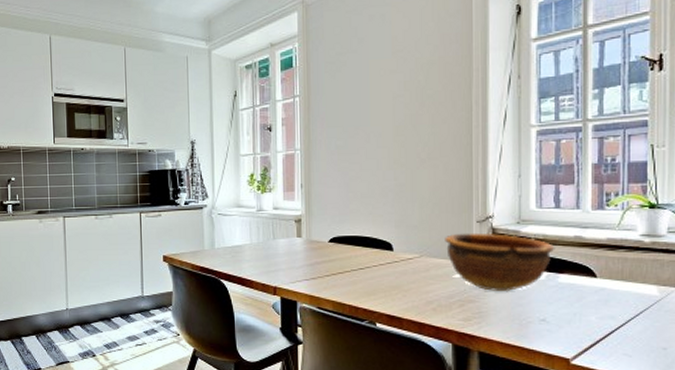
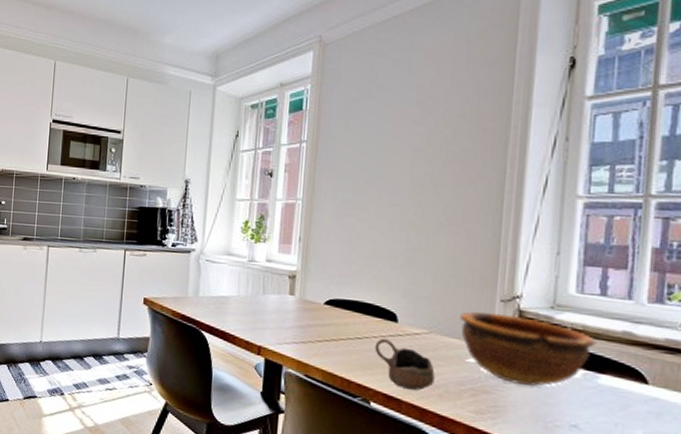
cup: none [376,267,428,308] -> present [374,338,435,390]

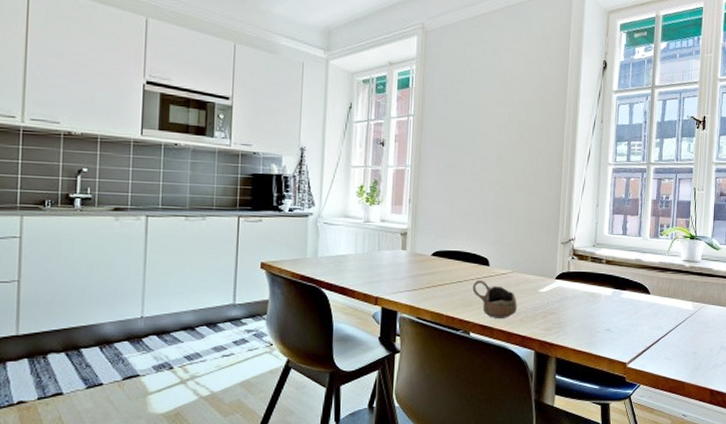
bowl: present [460,311,597,386] -> none [534,252,621,304]

